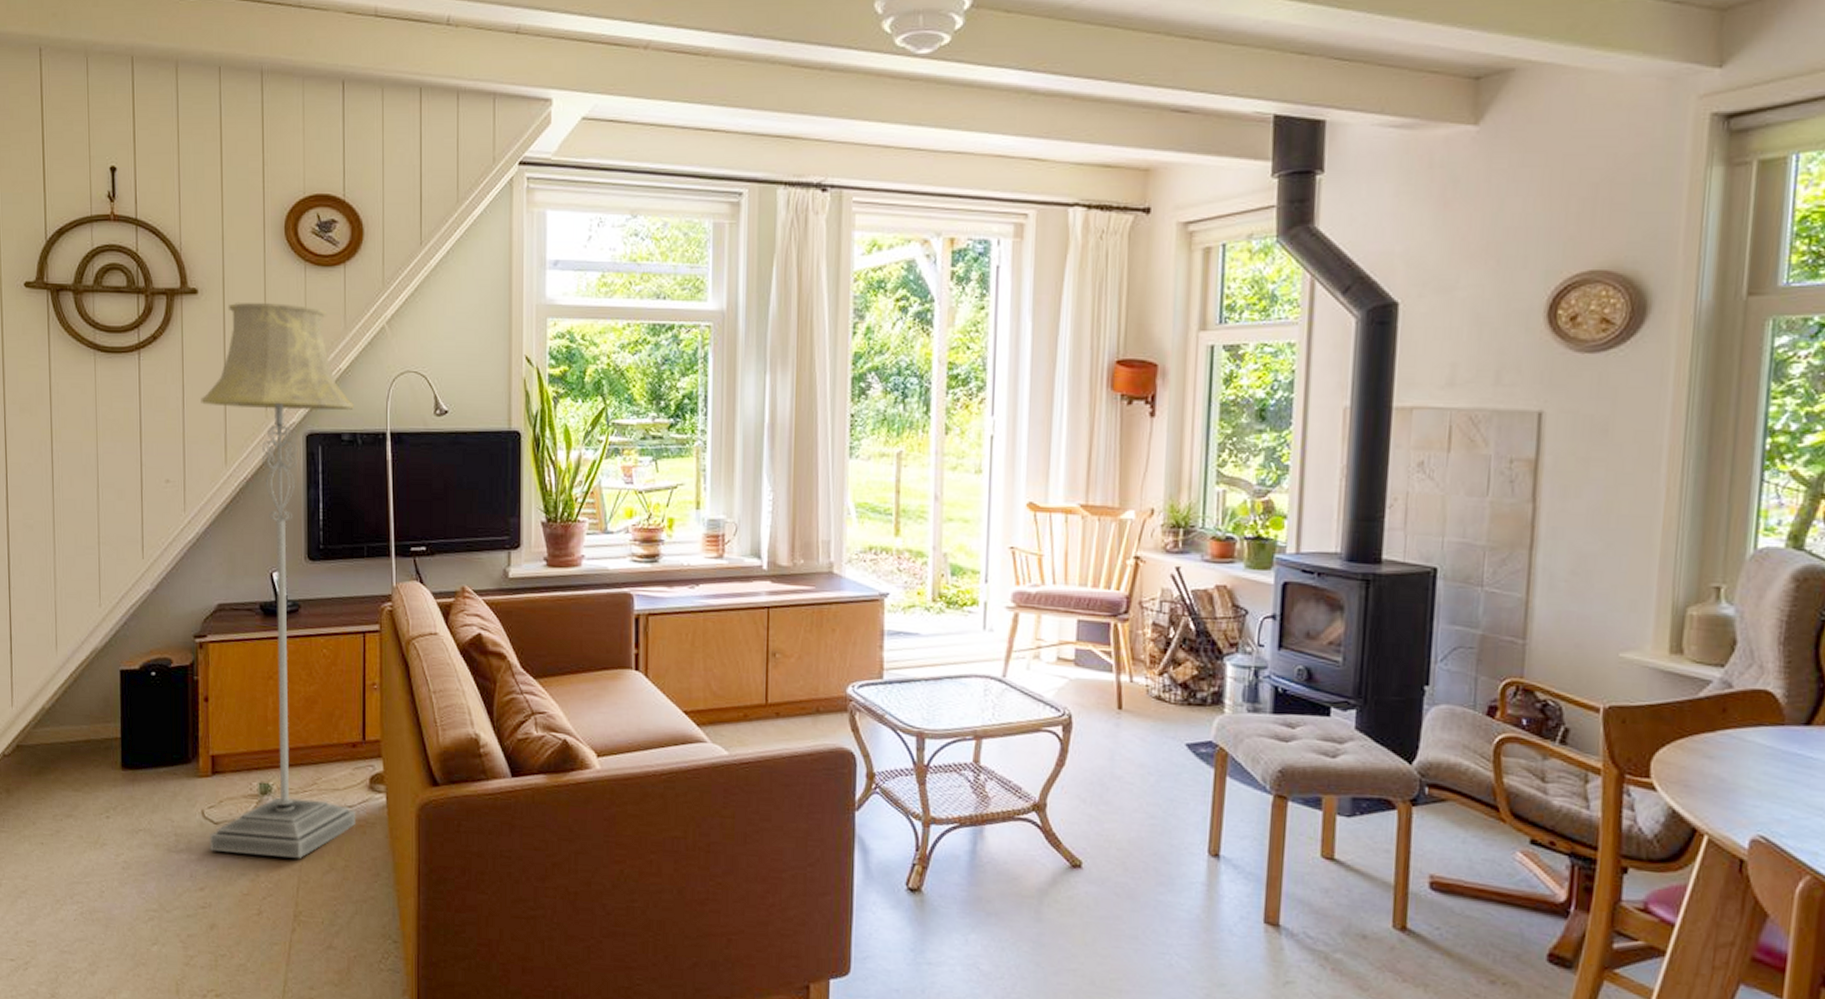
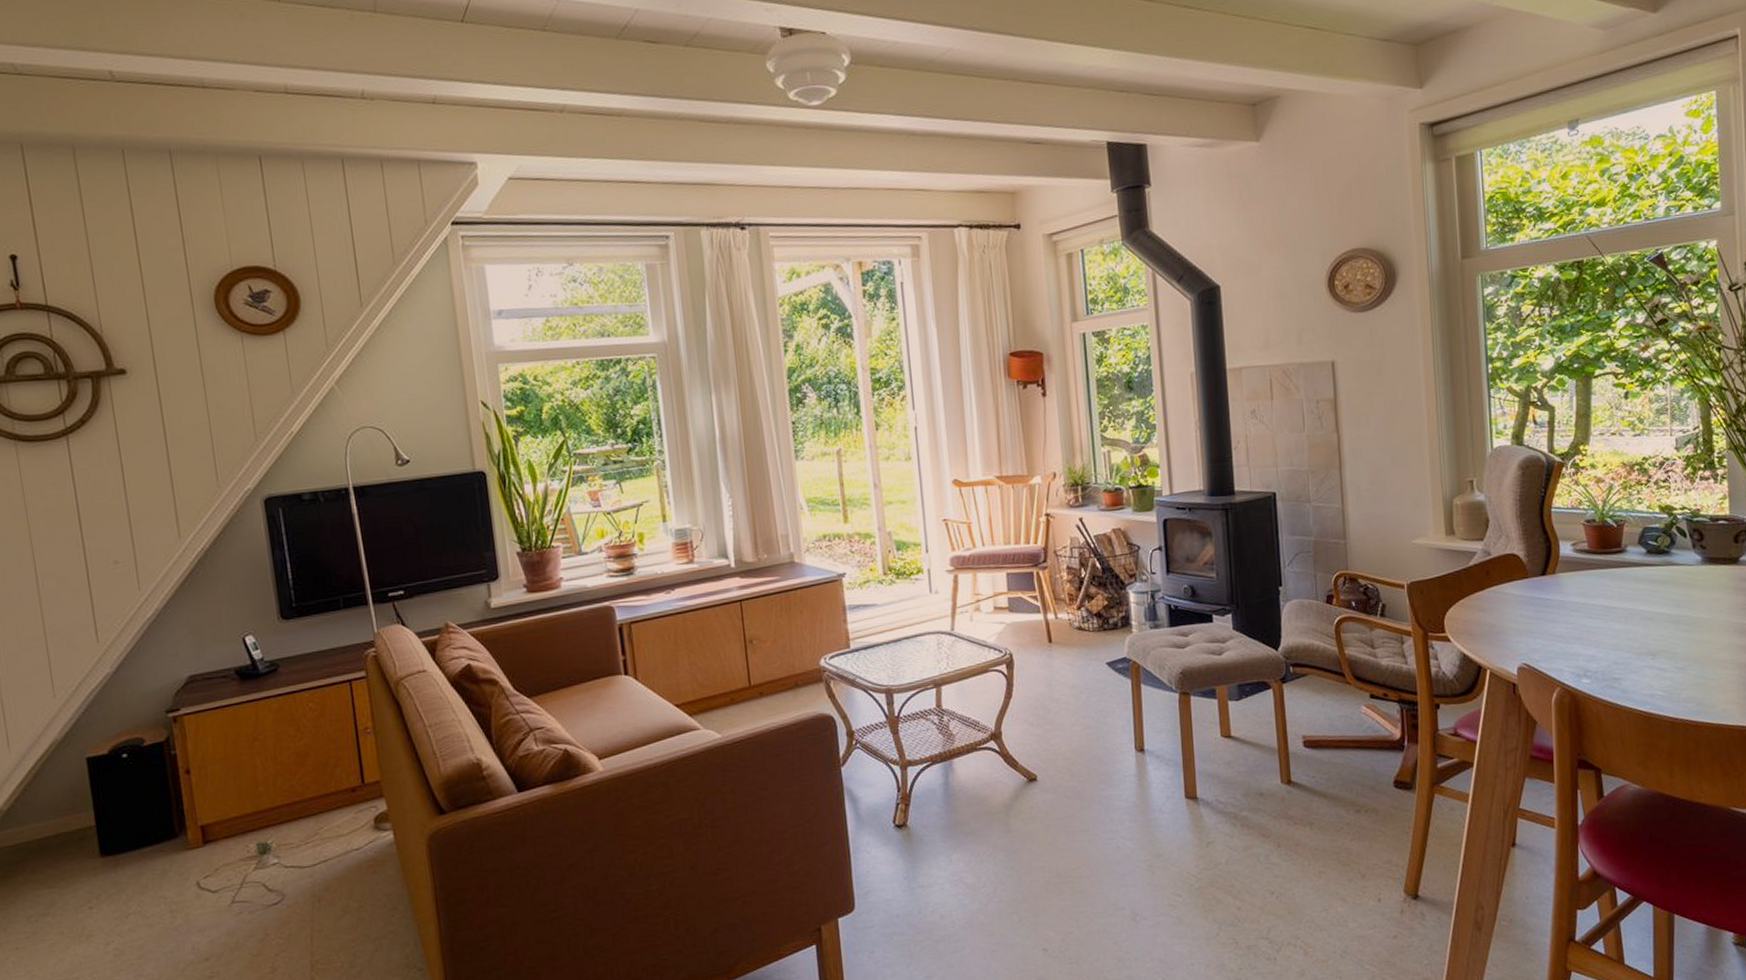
floor lamp: present [200,301,355,858] -> none [143,375,365,919]

